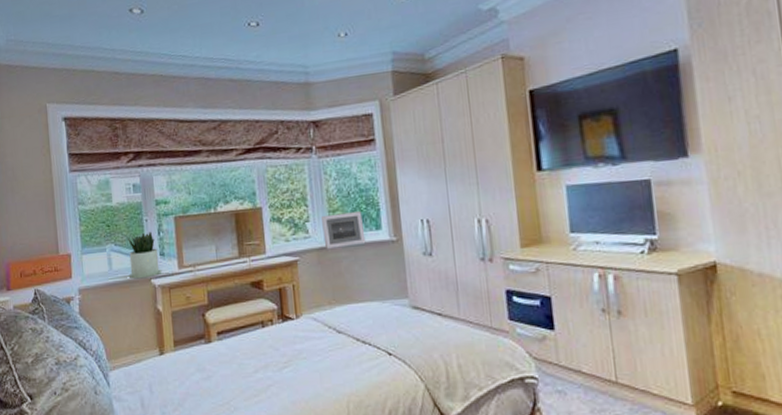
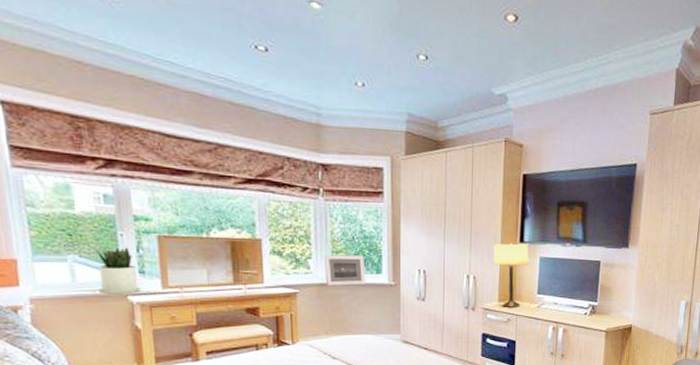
table lamp: none [505,171,553,255] -> present [493,243,529,309]

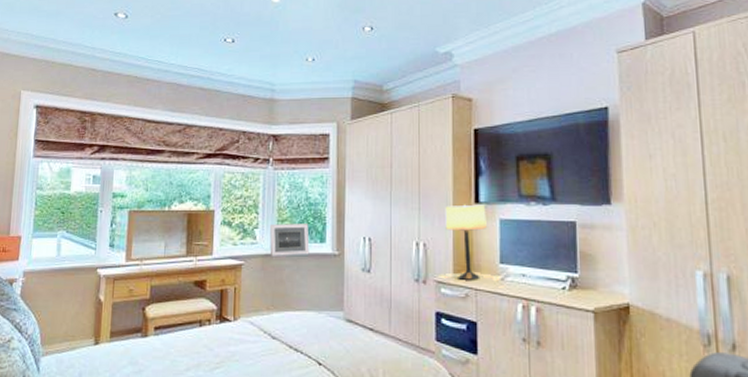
planter: present [95,247,142,295] -> none [75,222,109,267]

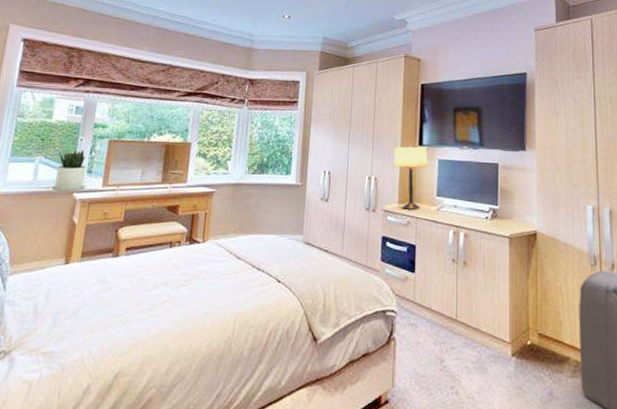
planter: none [75,222,109,267] -> present [51,150,87,192]
picture frame: present [269,223,310,258] -> none [240,156,276,187]

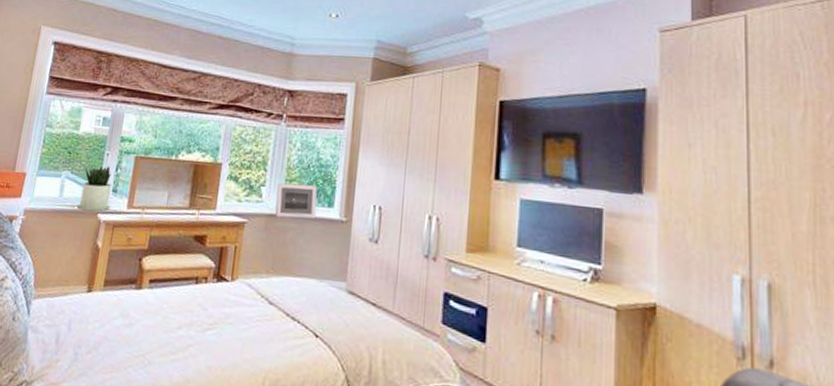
picture frame: none [240,156,276,187] -> present [274,182,318,219]
table lamp: present [394,146,428,211] -> none [461,180,506,263]

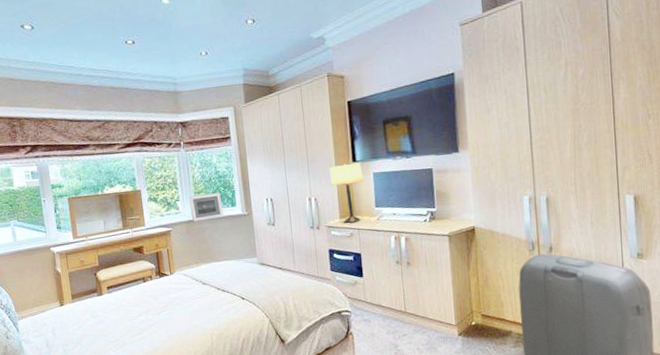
planter: present [76,165,112,212] -> none [28,210,60,248]
table lamp: none [461,180,506,263] -> present [329,162,363,224]

